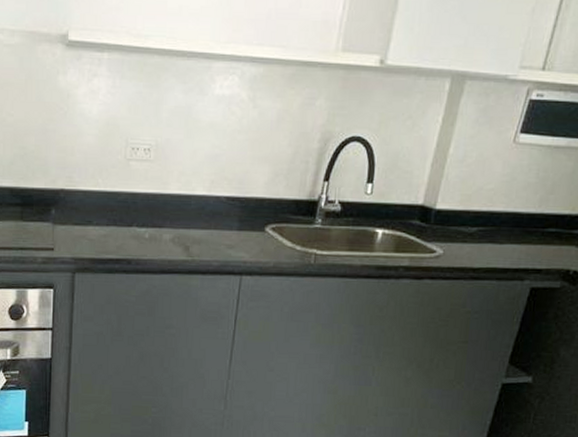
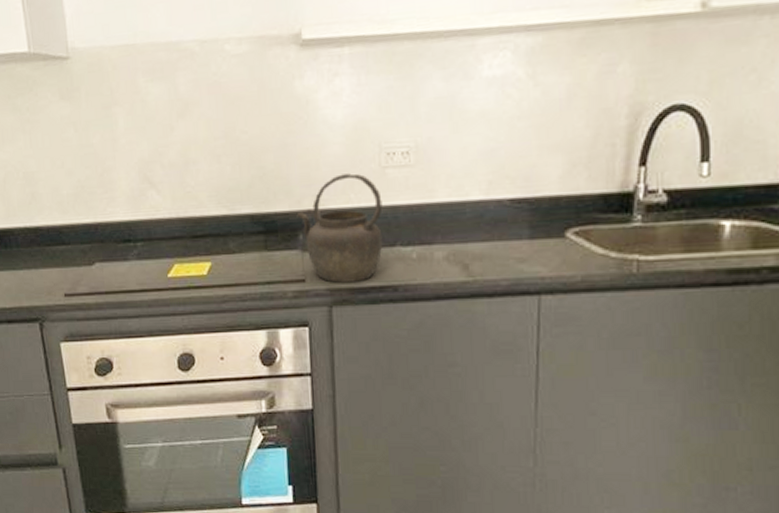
kettle: none [51,161,125,254] -> present [296,173,383,283]

